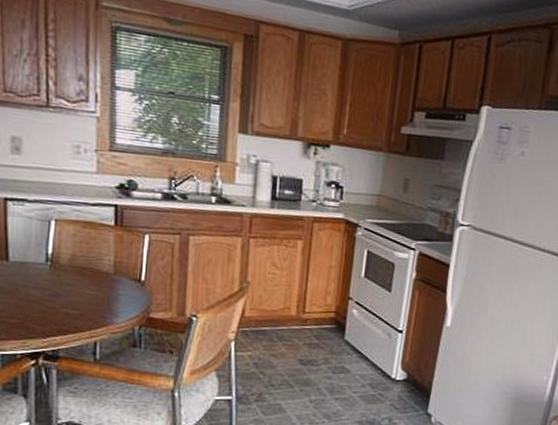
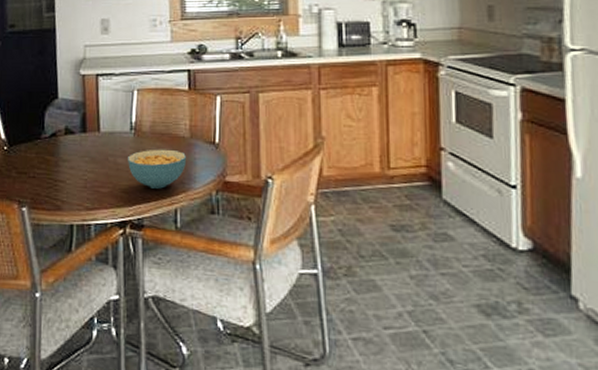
cereal bowl: none [42,282,110,322] -> present [128,149,187,189]

